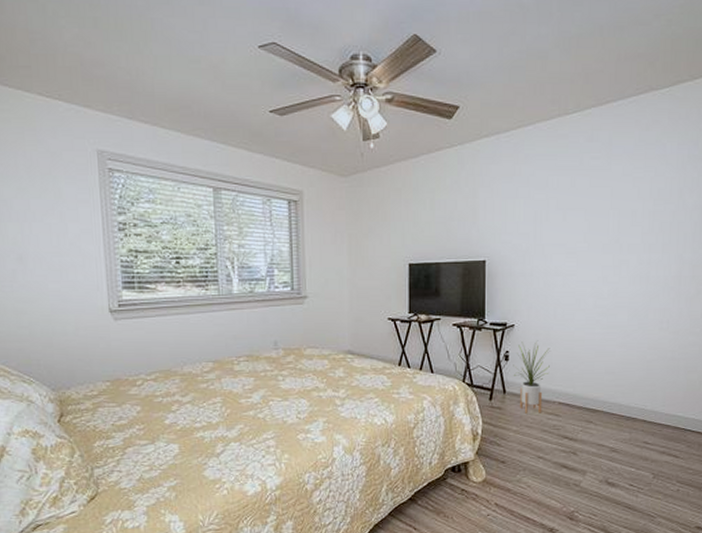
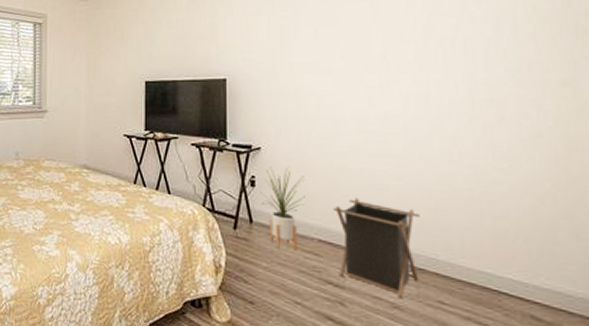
laundry basket: none [572,364,636,444] -> present [334,198,420,299]

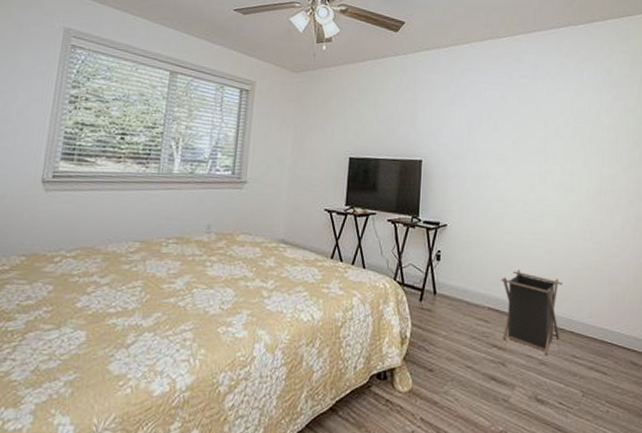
house plant: present [262,167,305,250] -> none [445,242,481,318]

